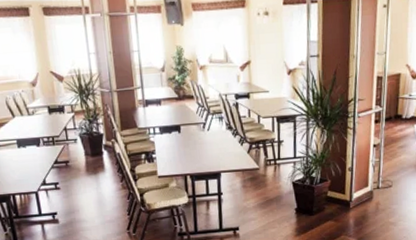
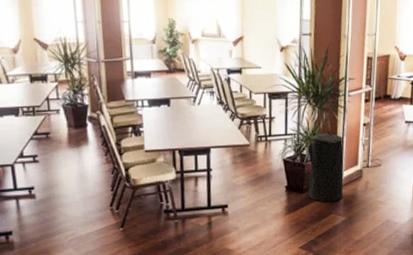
trash can: none [317,153,354,224] -> present [307,131,344,202]

